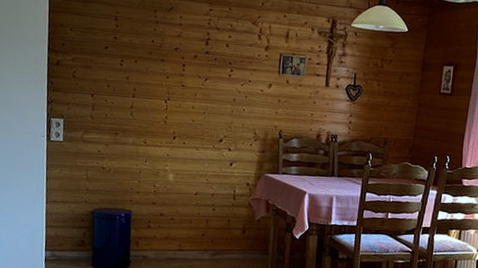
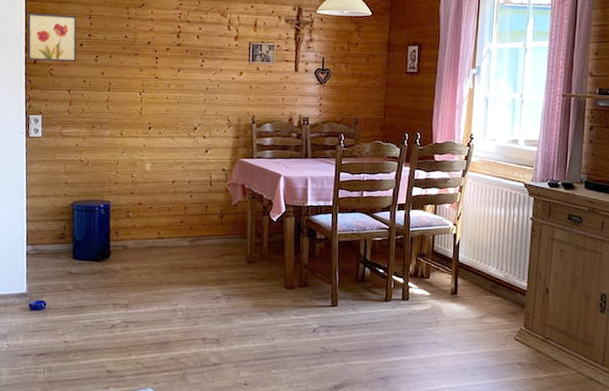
wall art: none [50,11,102,66] -> present [27,13,77,62]

